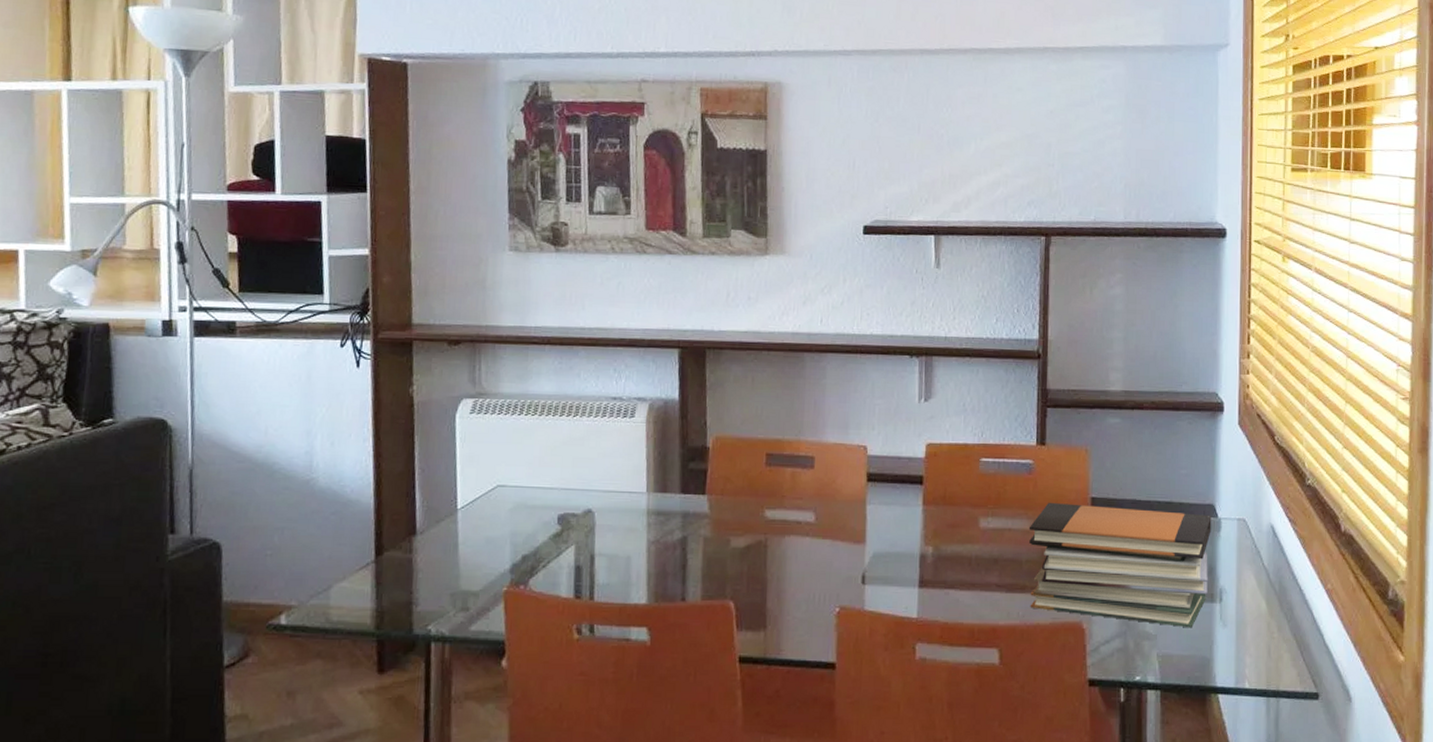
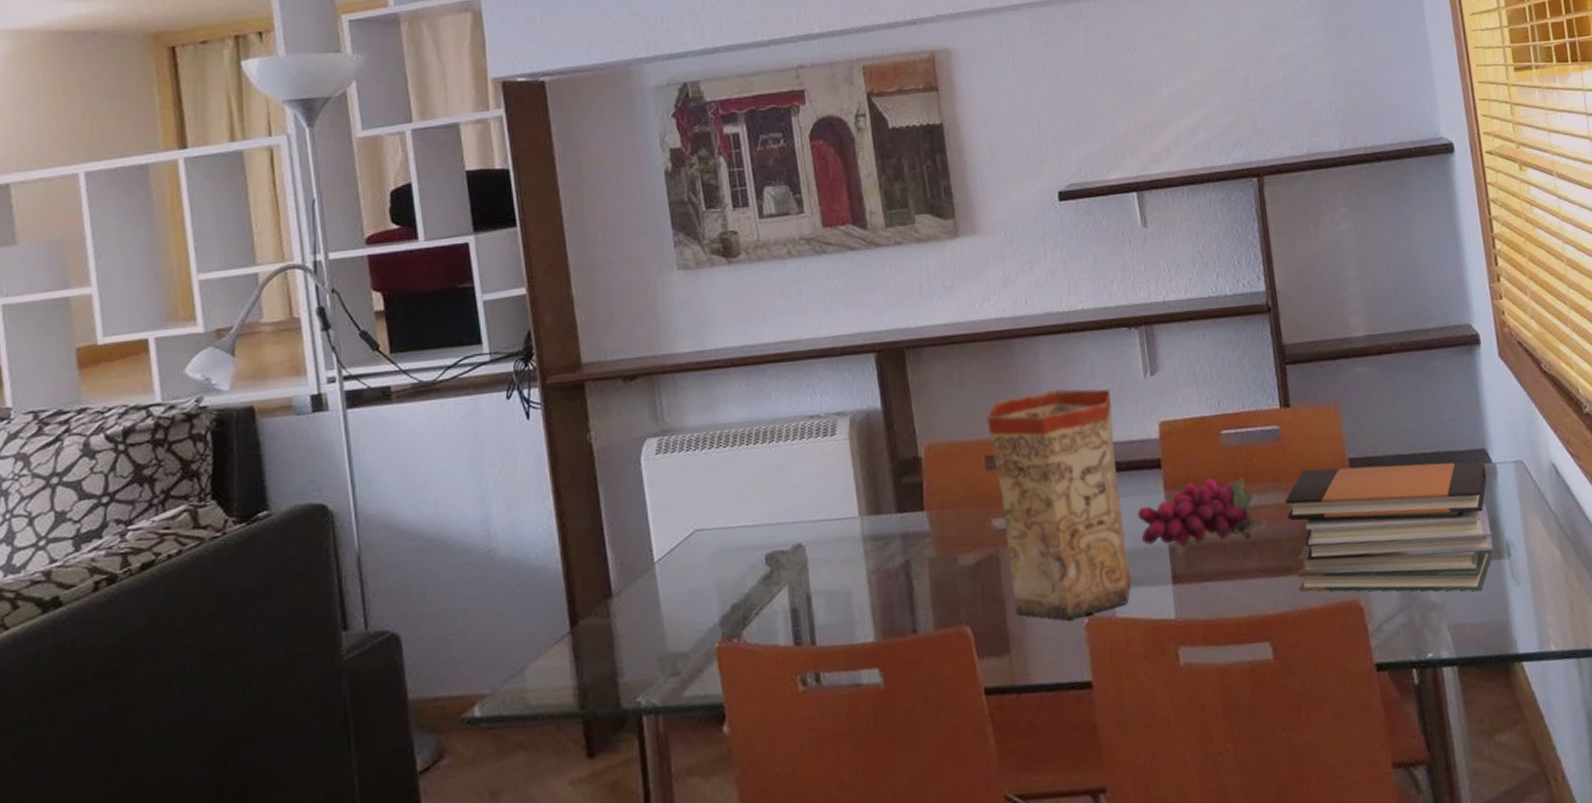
vase: none [772,403,887,606] -> present [986,389,1132,619]
grapes: none [896,498,1009,556] -> present [1137,477,1266,545]

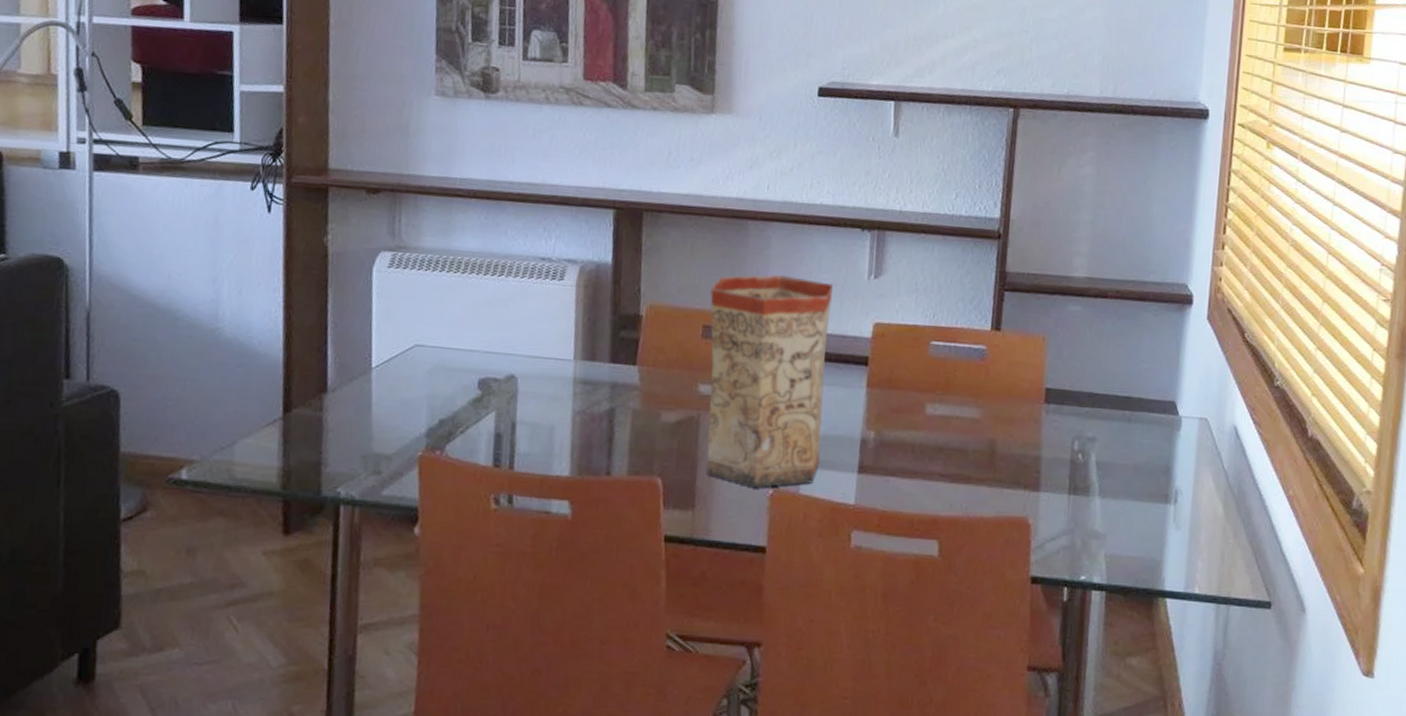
grapes: present [1137,477,1266,545] -> none [837,382,956,444]
book stack: present [1284,461,1493,592] -> none [974,390,1172,529]

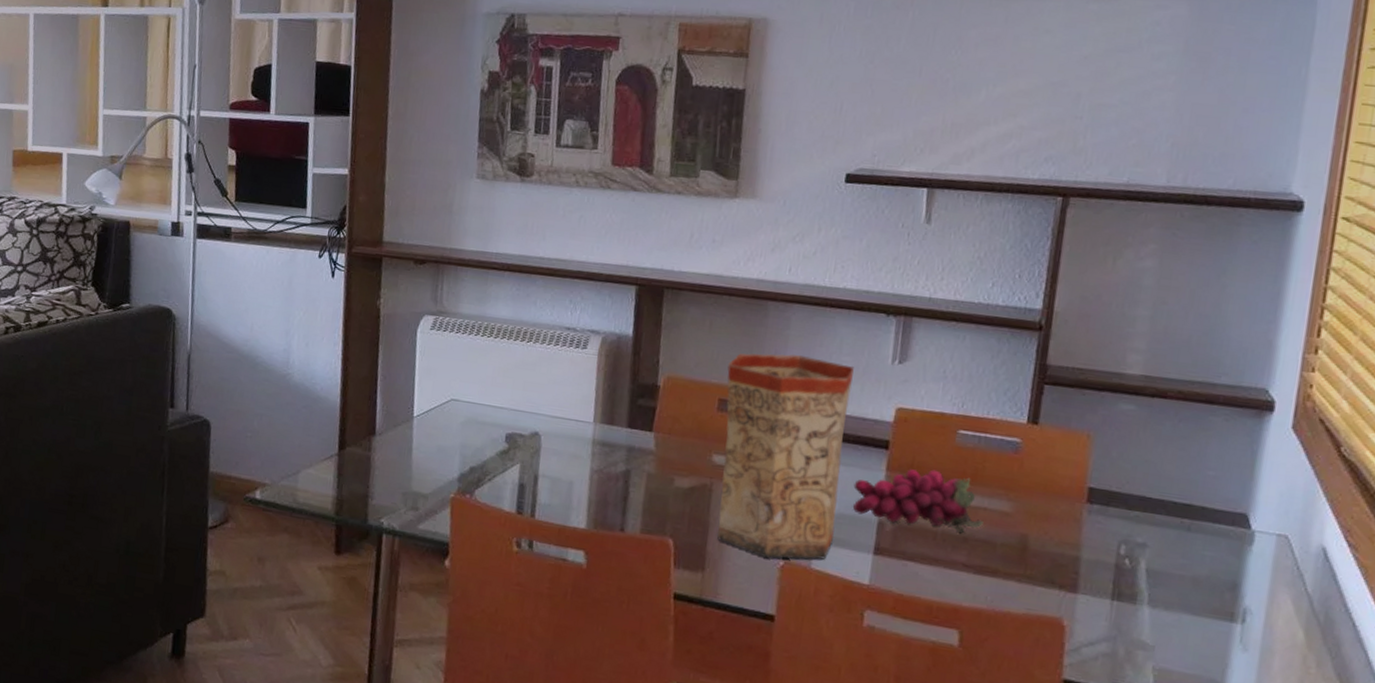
grapes: none [837,382,956,444] -> present [853,469,984,534]

